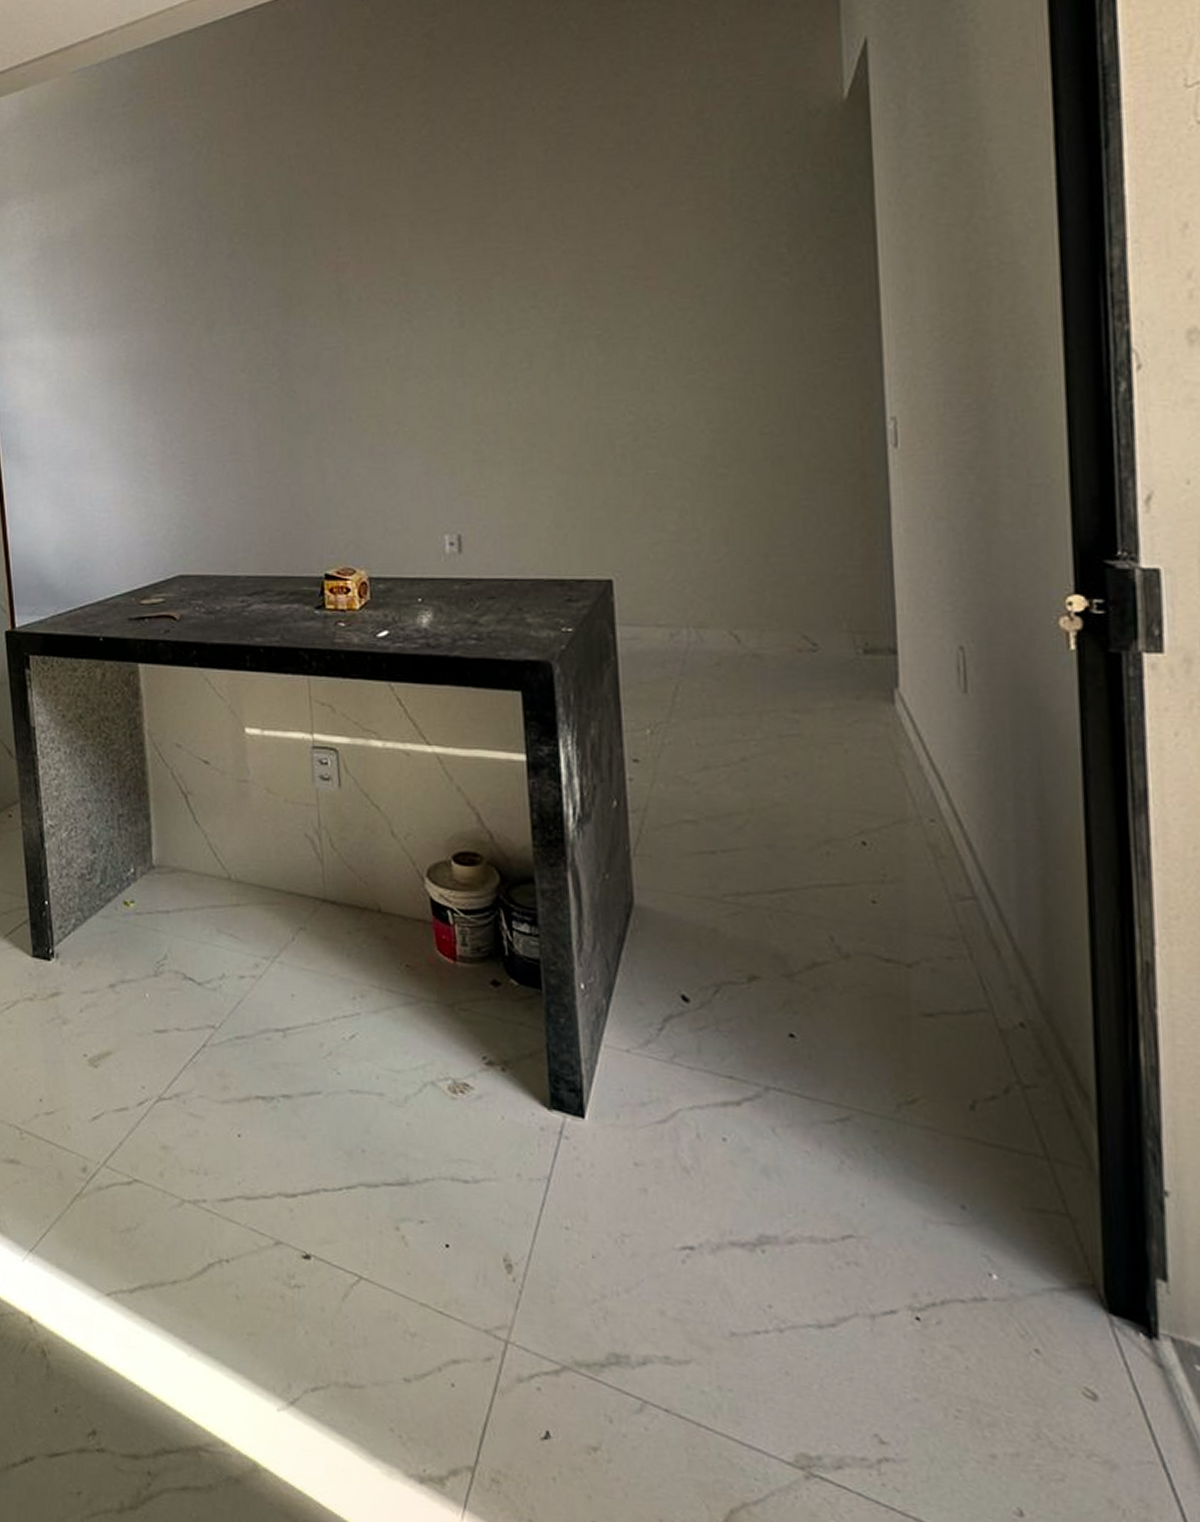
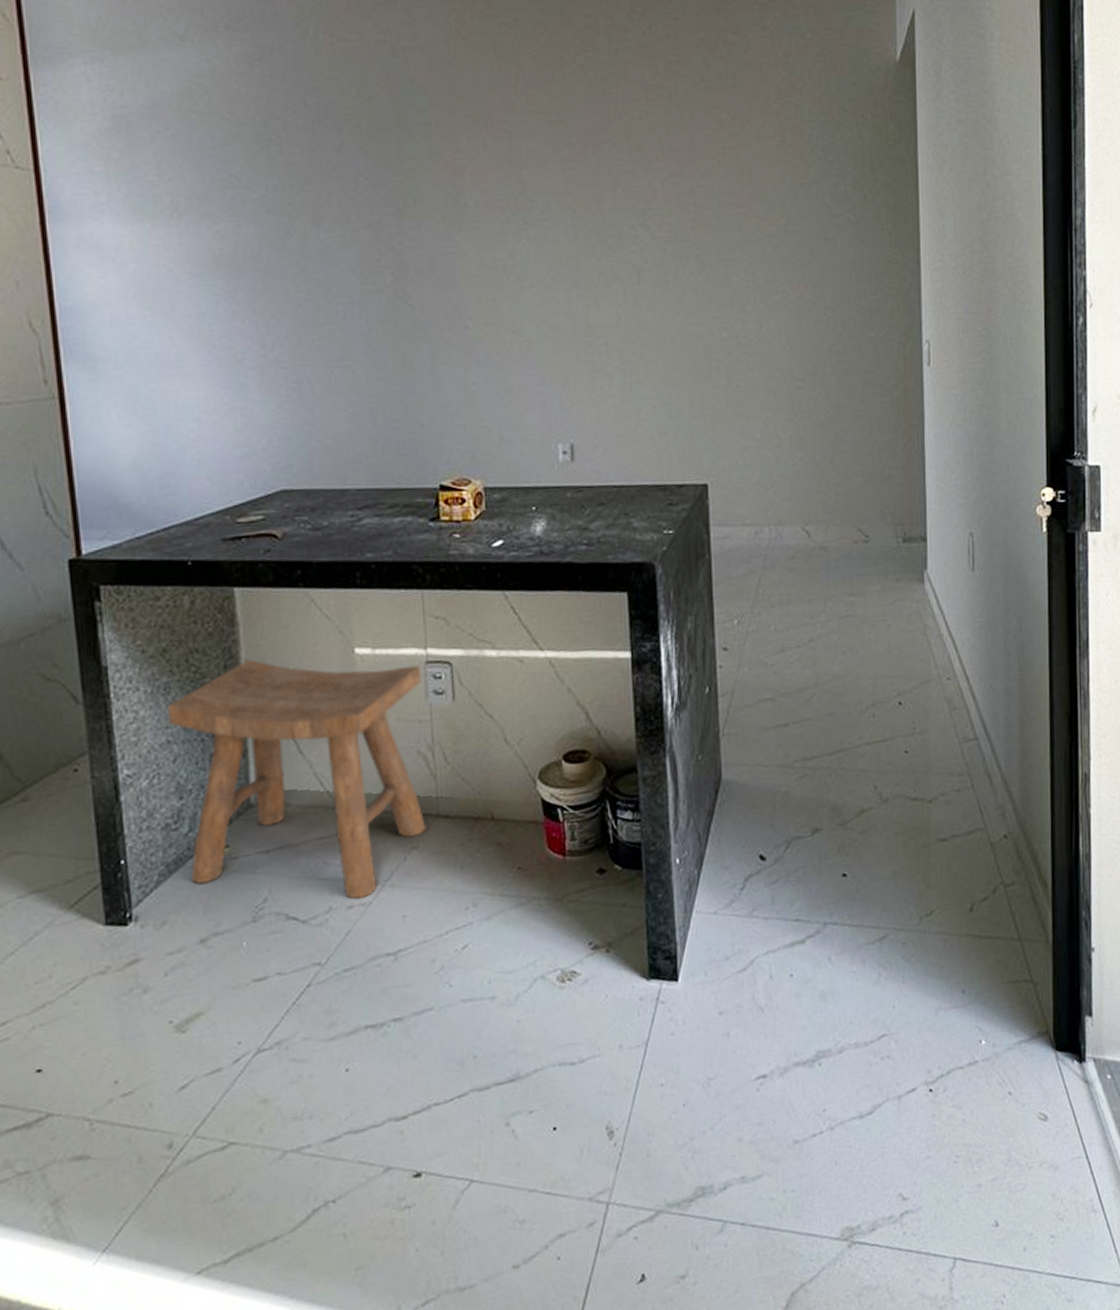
stool: none [83,731,314,971] -> present [167,659,426,900]

